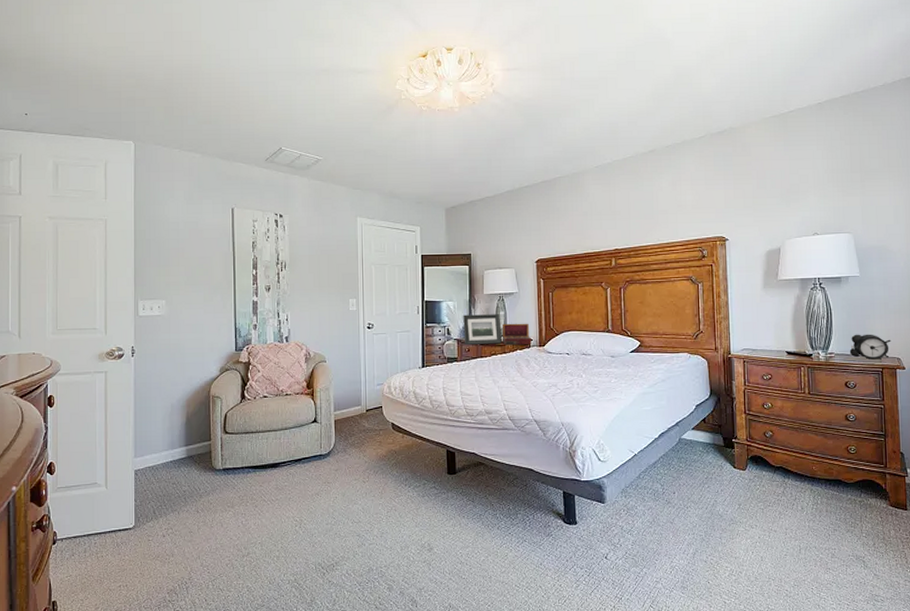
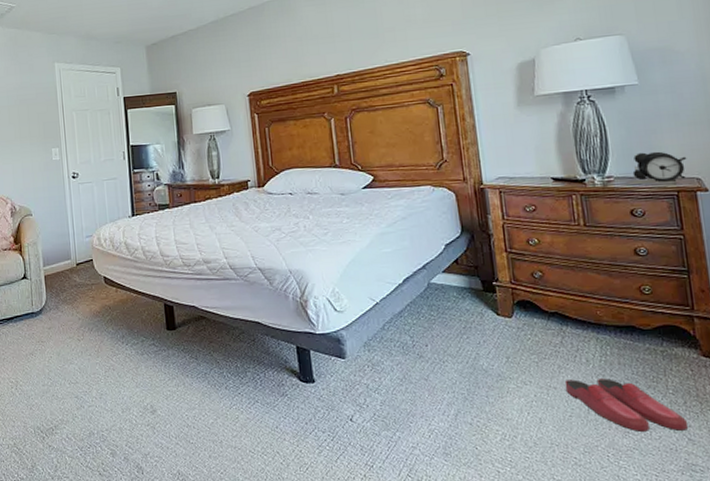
picture frame: present [463,314,502,346] -> none [172,154,216,191]
wooden box: present [502,323,532,346] -> none [216,162,249,188]
slippers: none [783,523,874,568] -> present [564,378,688,431]

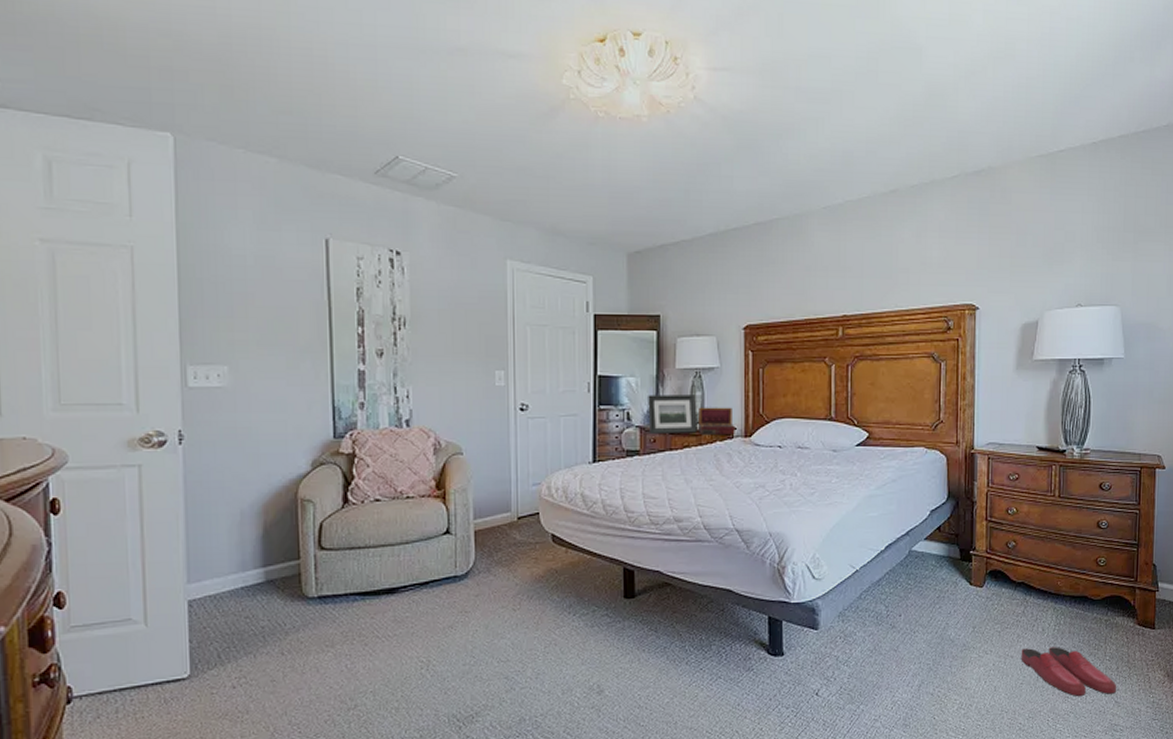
picture frame: none [172,154,216,191] -> present [648,395,697,435]
wooden box: none [216,162,249,188] -> present [699,407,735,436]
alarm clock: present [632,151,687,182] -> none [1106,427,1153,457]

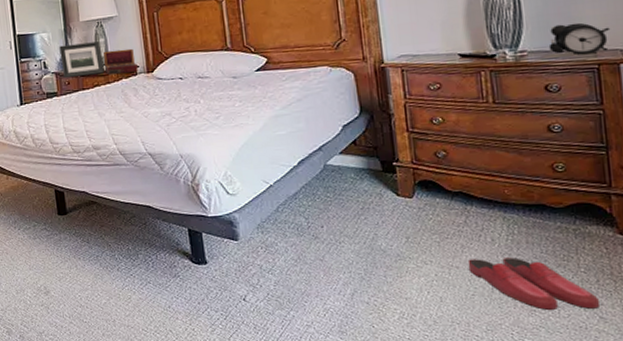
alarm clock: none [1106,427,1153,457] -> present [548,22,611,55]

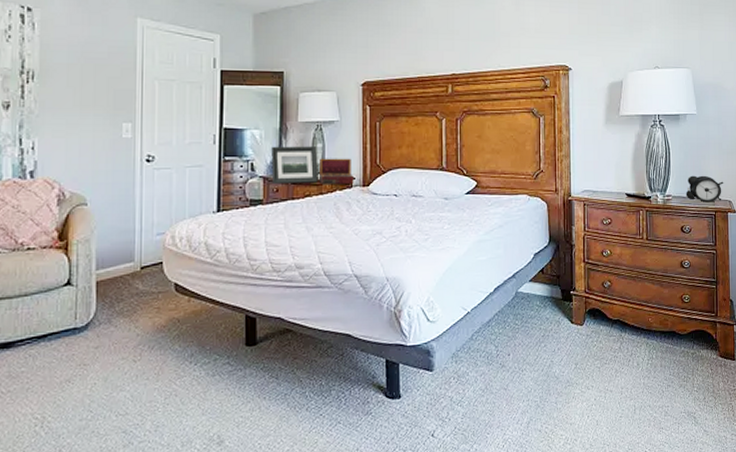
slippers: present [467,257,599,310] -> none [619,380,704,427]

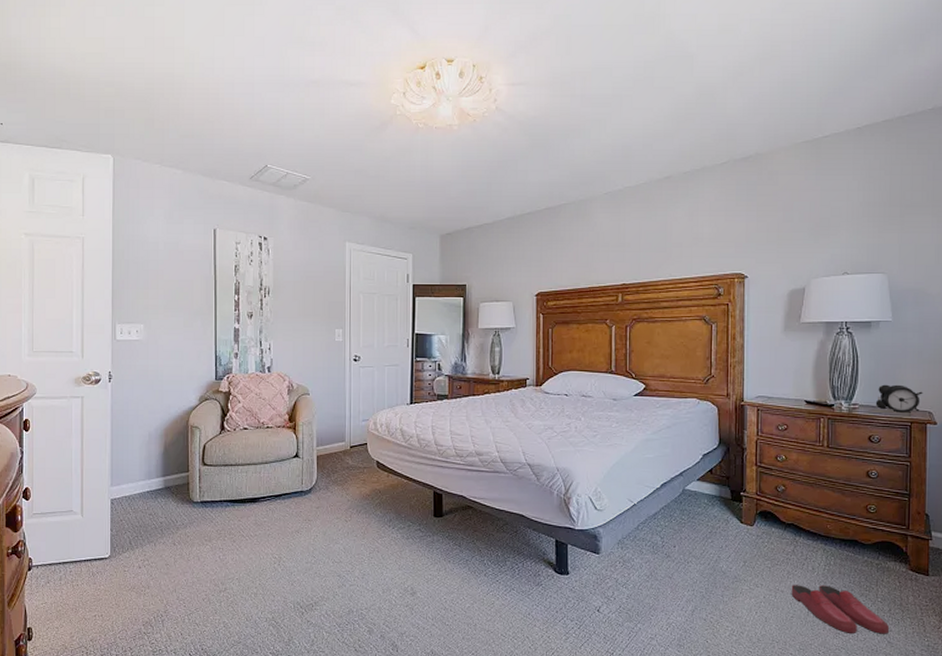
picture frame: present [271,146,318,185] -> none [455,349,496,383]
wooden box: present [320,158,354,185] -> none [497,360,528,385]
slippers: none [619,380,704,427] -> present [791,585,889,634]

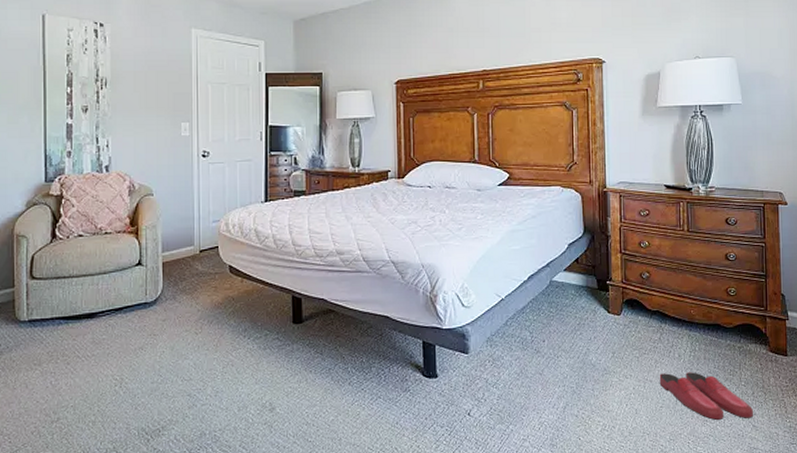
alarm clock: present [875,384,923,413] -> none [730,166,774,194]

